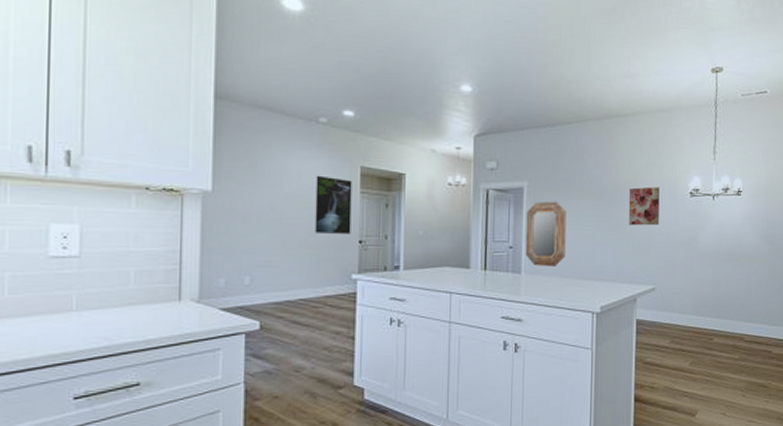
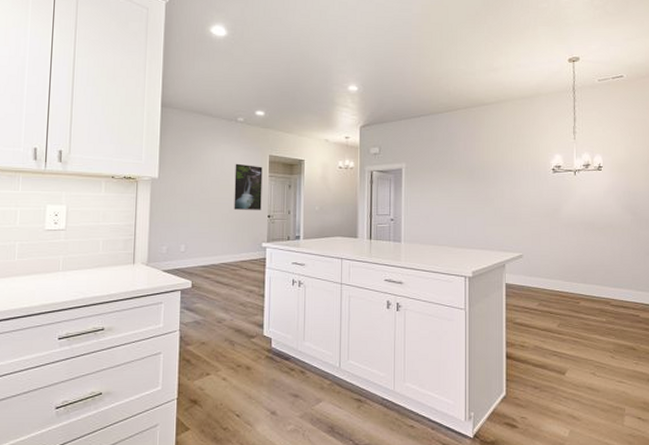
home mirror: present [525,201,566,266] -> none [404,179,440,236]
wall art: present [628,187,660,226] -> none [495,165,524,200]

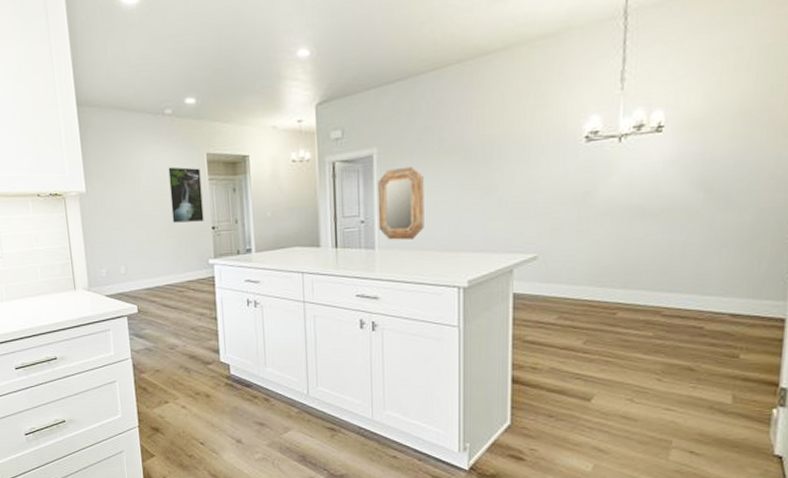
home mirror: none [404,179,440,236] -> present [377,166,424,240]

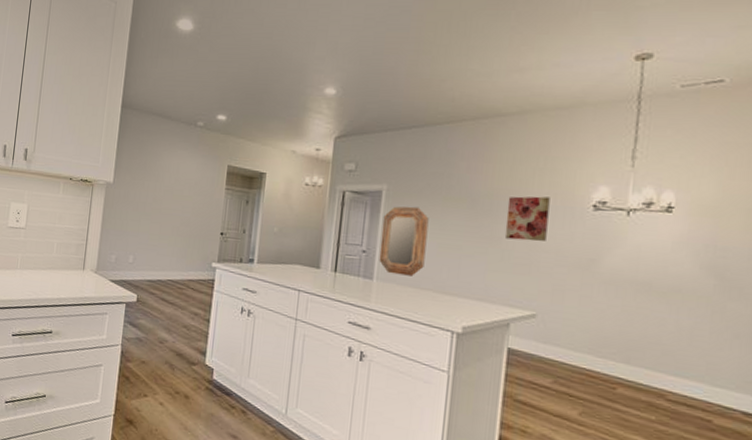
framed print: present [168,167,204,223] -> none [185,172,220,226]
wall art: none [501,135,543,185] -> present [504,196,550,242]

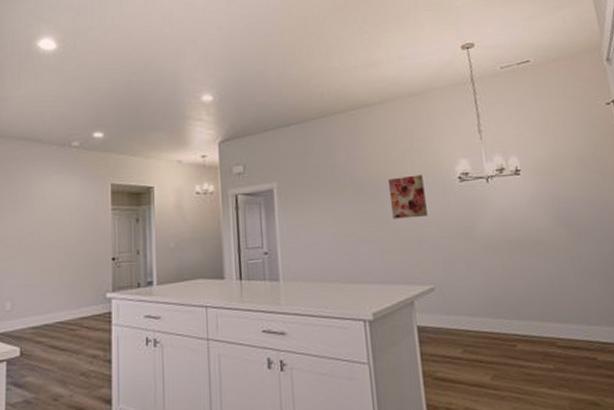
home mirror: present [379,206,429,277] -> none [278,200,326,272]

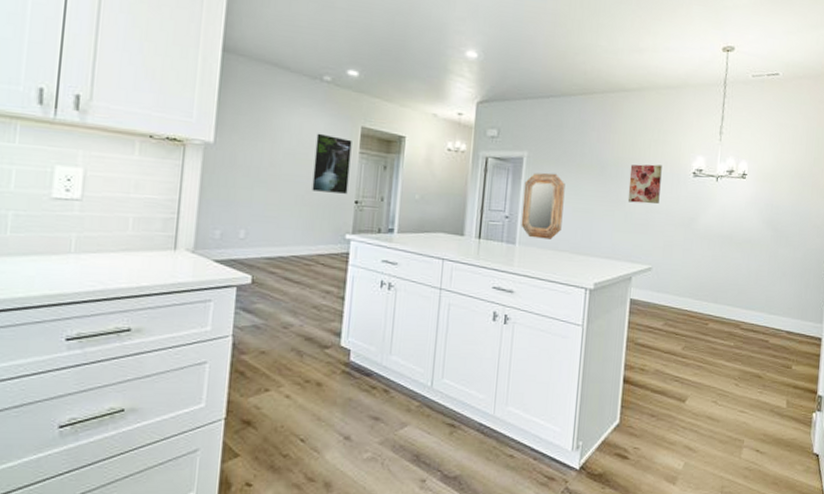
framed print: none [70,196,104,254] -> present [312,133,352,194]
home mirror: none [278,200,326,272] -> present [521,173,565,239]

